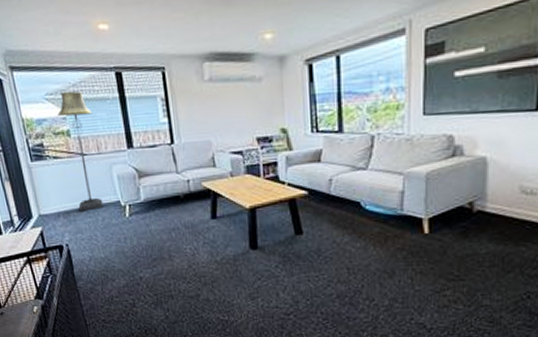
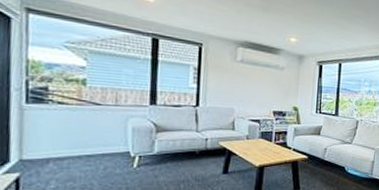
floor lamp: present [57,91,104,211] -> none [75,43,118,159]

